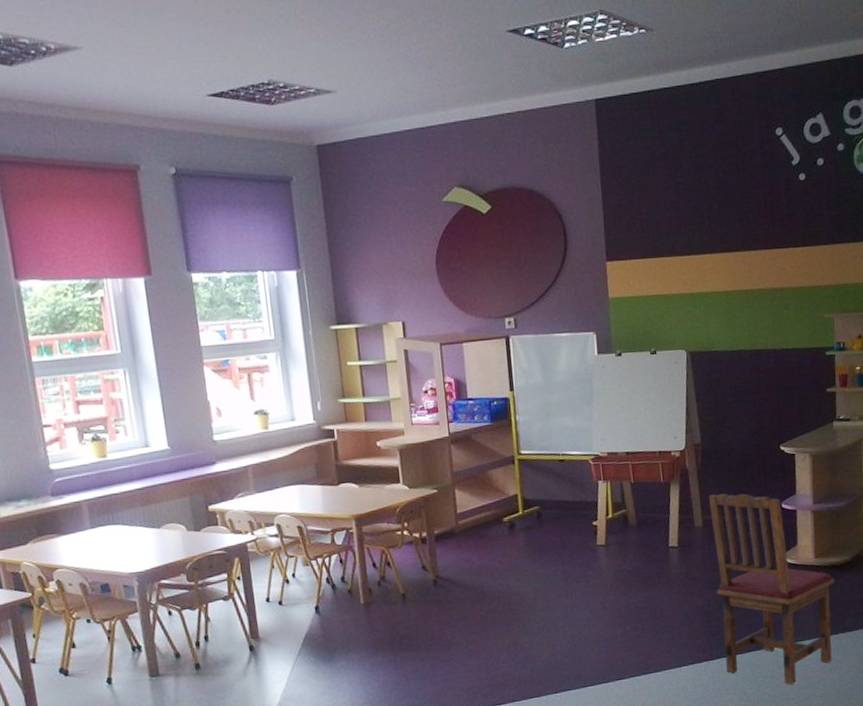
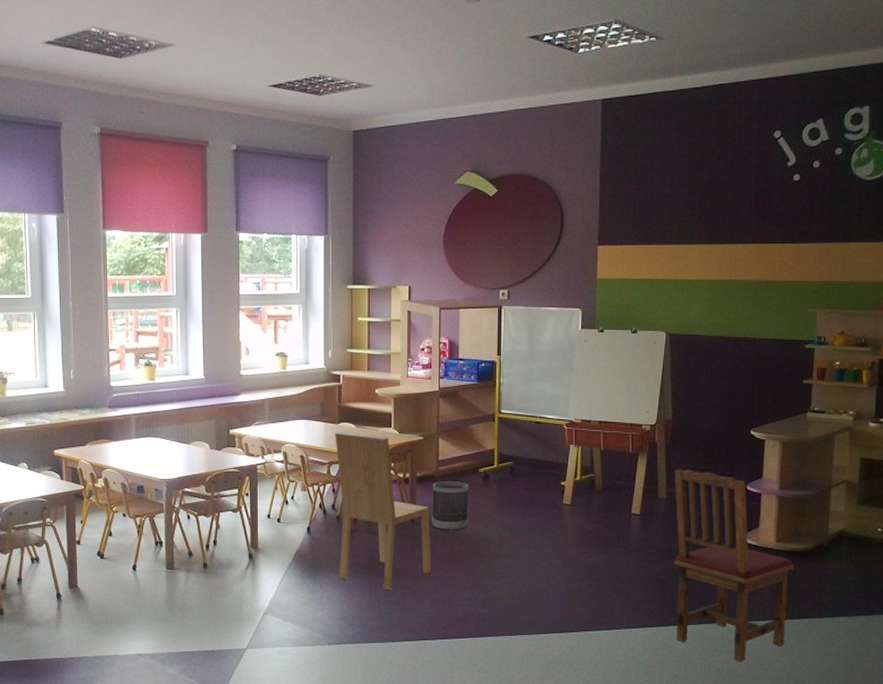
dining chair: none [335,493,463,664] -> present [335,431,432,590]
wastebasket: none [453,534,498,590] -> present [432,481,468,531]

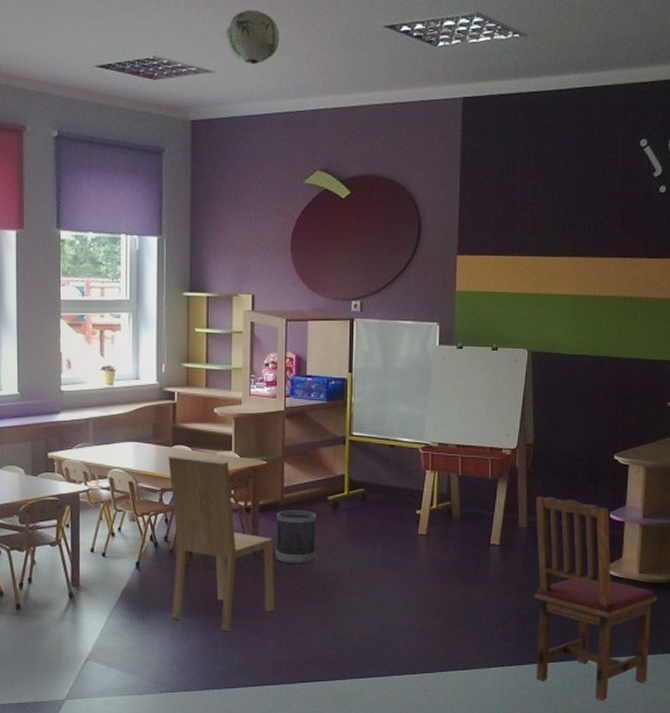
paper lantern: none [383,29,432,78] -> present [226,10,280,65]

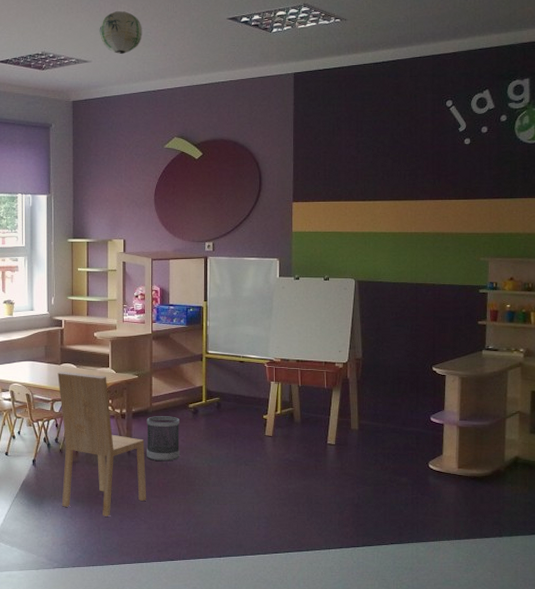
dining chair: present [535,496,658,701] -> none [365,403,476,579]

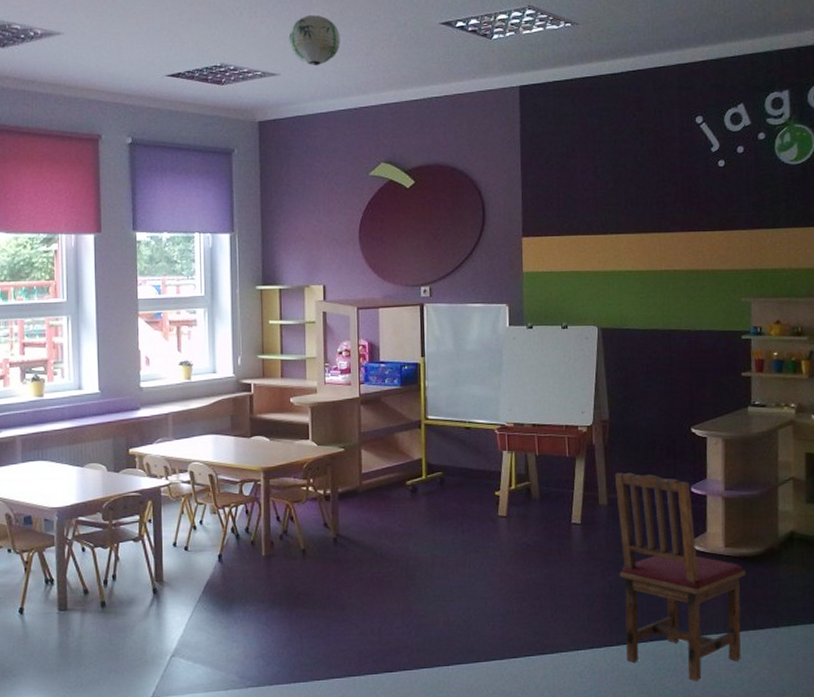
dining chair: present [57,371,147,516] -> none [247,445,358,621]
wastebasket: present [147,416,180,462] -> none [356,496,397,552]
dining chair: none [365,403,476,579] -> present [614,472,746,682]

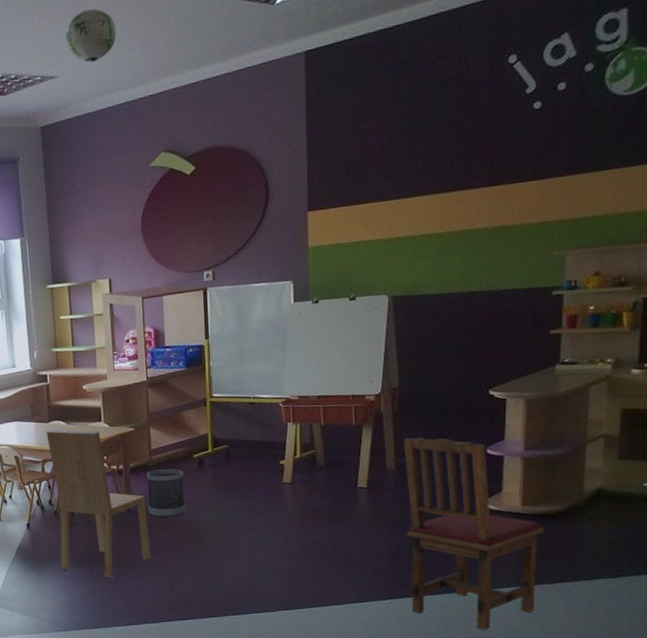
dining chair: none [247,445,358,621] -> present [46,429,152,578]
wastebasket: none [356,496,397,552] -> present [146,469,185,518]

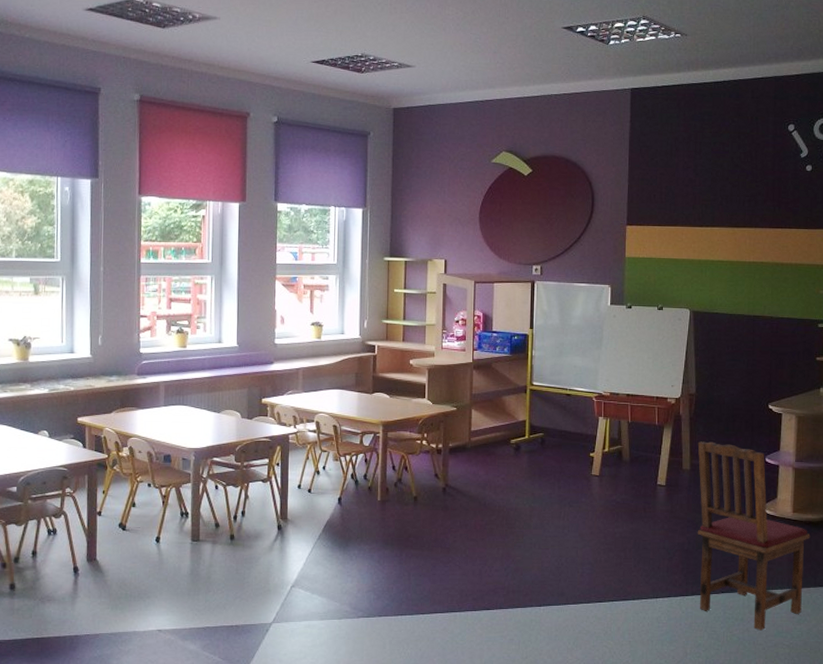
dining chair: present [46,429,152,578] -> none [368,401,463,561]
paper lantern: present [65,8,117,63] -> none [424,14,471,61]
wastebasket: present [146,469,185,518] -> none [463,452,500,502]

